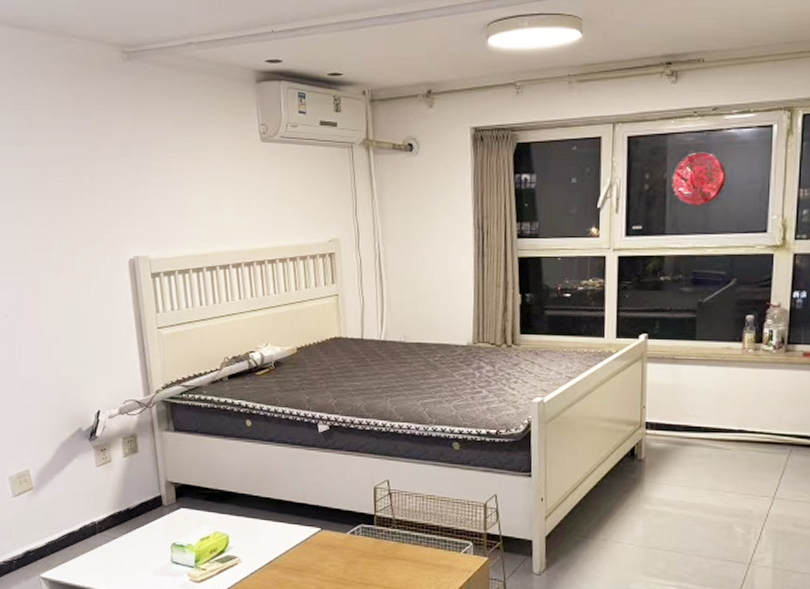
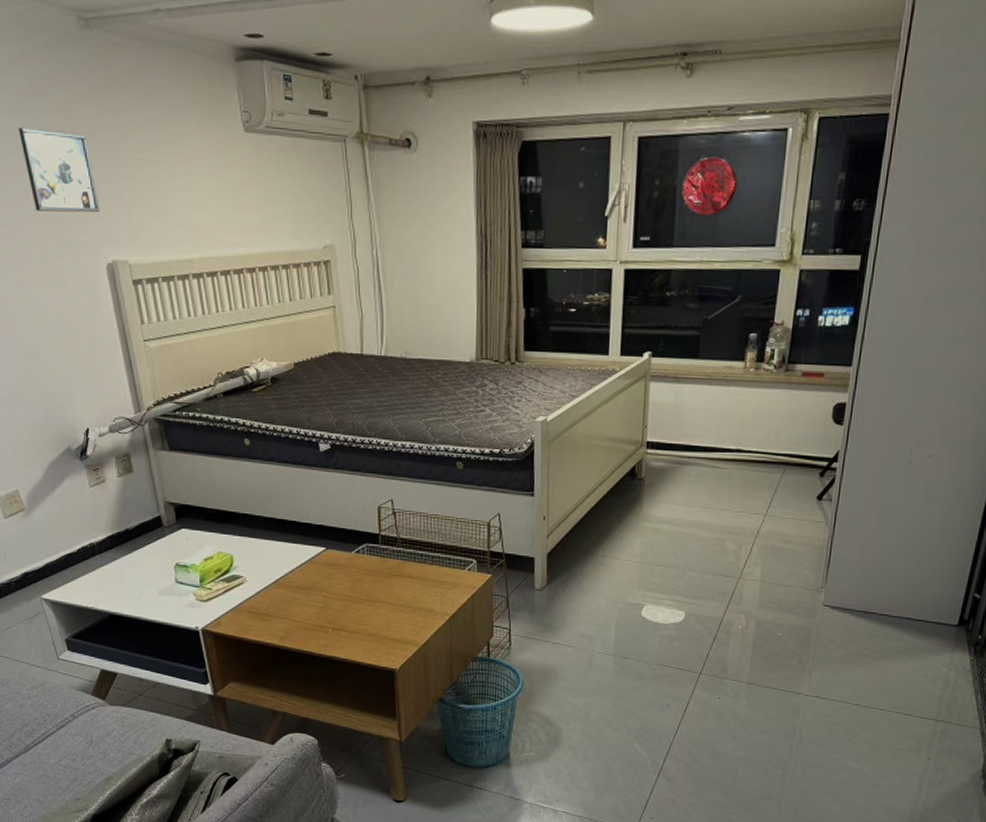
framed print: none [61,143,127,215] -> present [18,127,100,213]

